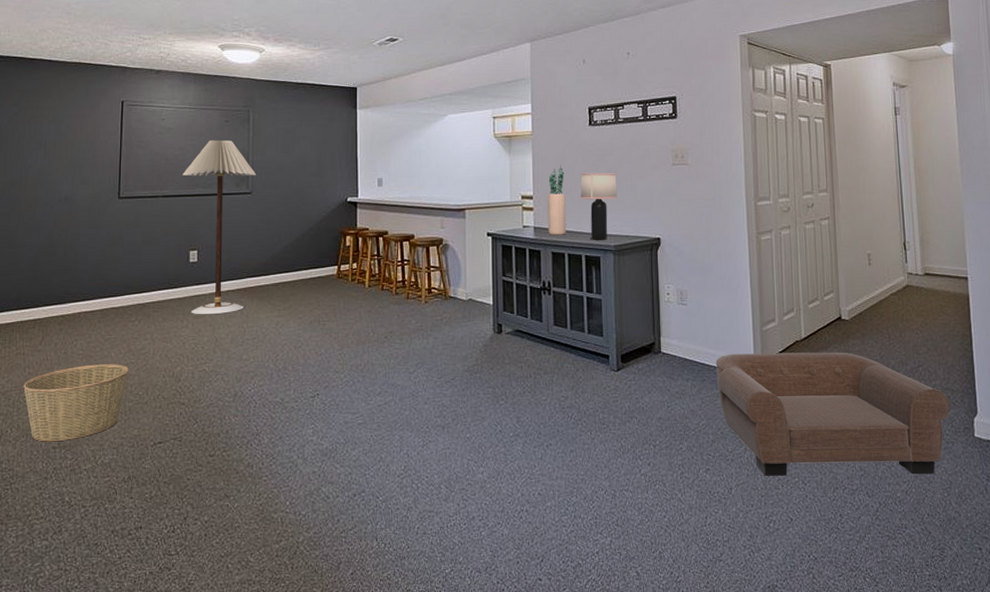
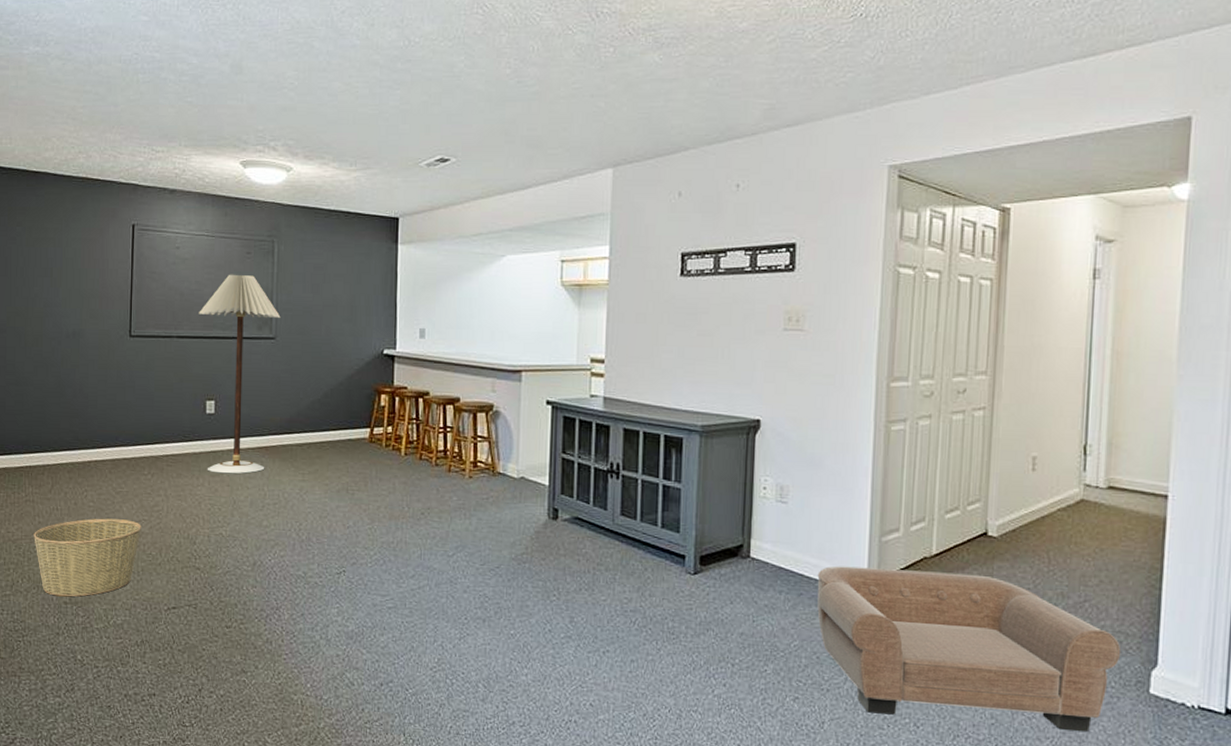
vase: present [547,165,566,236] -> none [621,324,646,410]
table lamp: present [580,172,618,240] -> none [663,334,711,418]

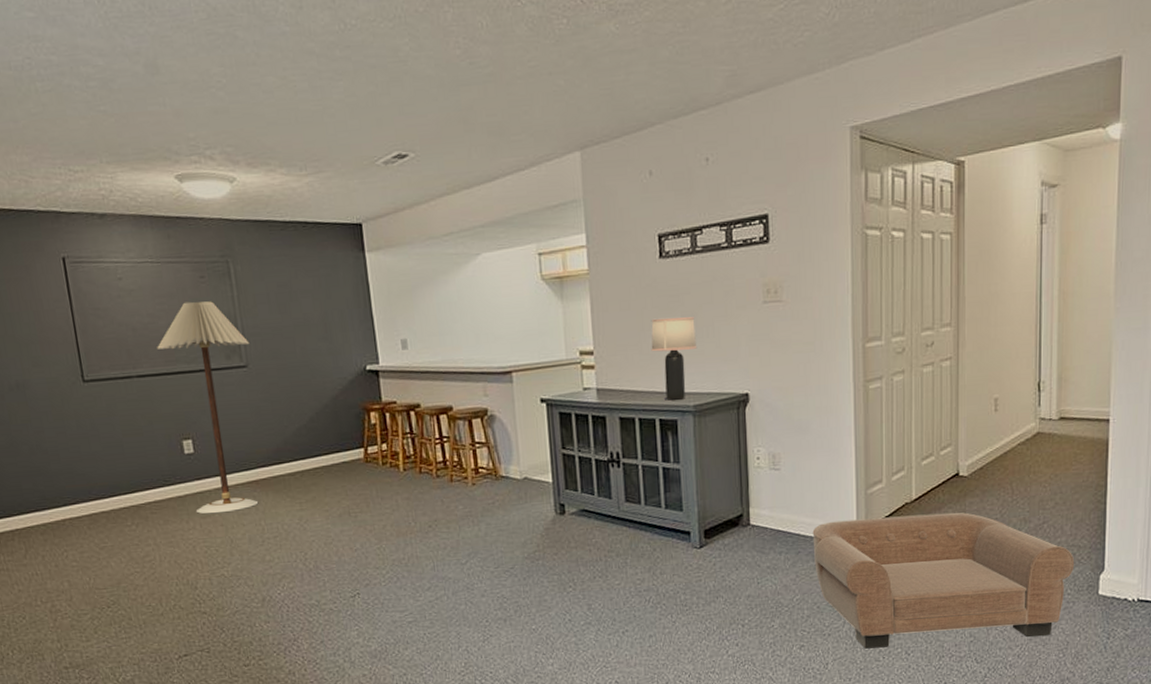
basket: present [34,518,141,597] -> none [15,574,136,663]
table lamp: none [663,334,711,418] -> present [651,317,698,400]

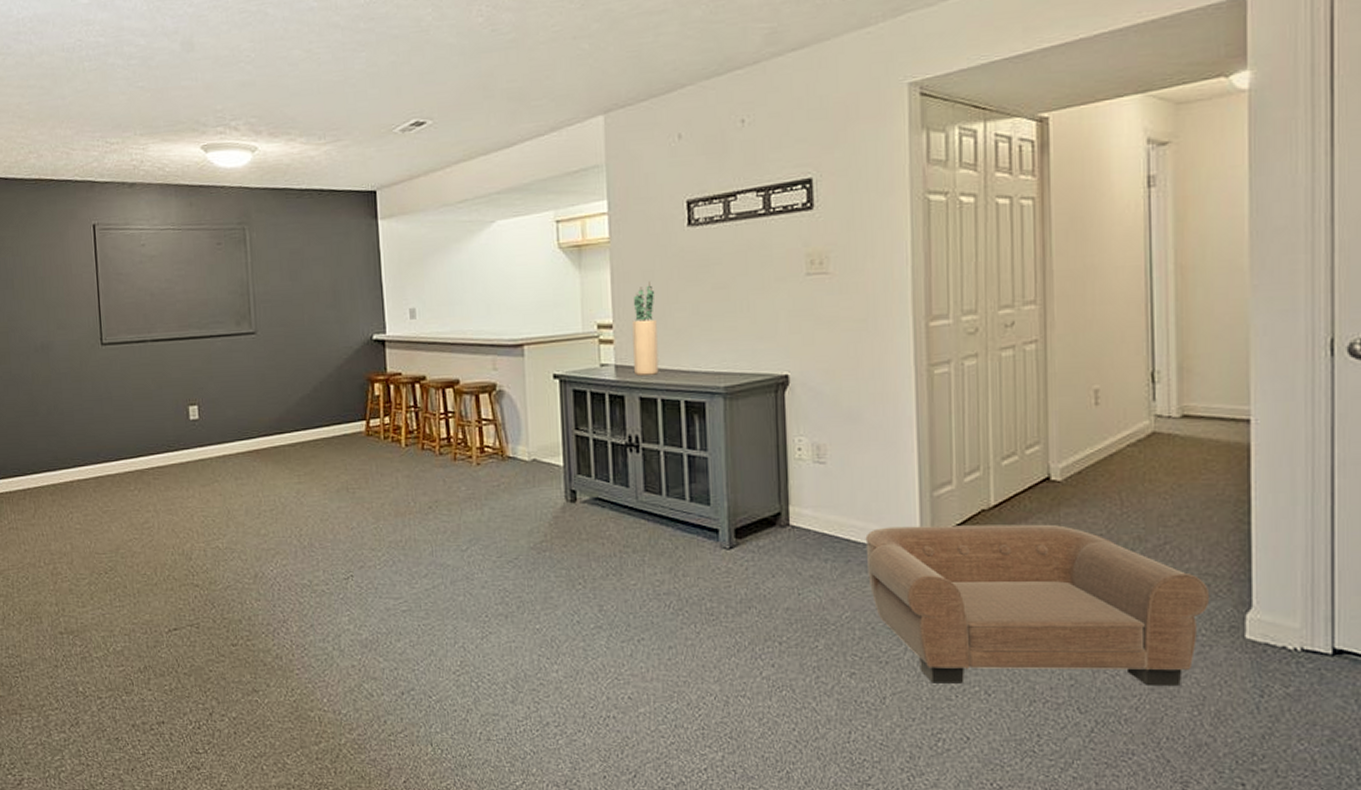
floor lamp: present [157,301,259,514] -> none [172,267,260,483]
vase: none [611,311,636,398] -> present [632,282,659,377]
table lamp: present [651,317,698,400] -> none [676,289,730,380]

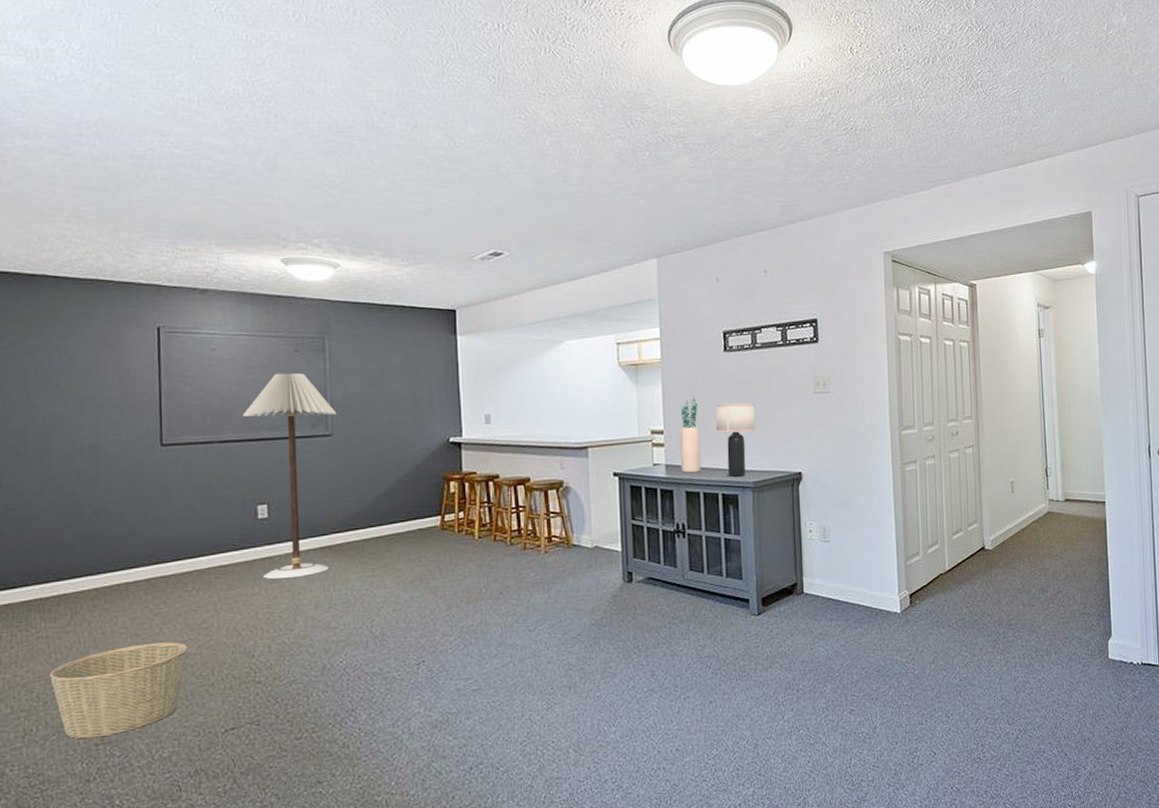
basket: none [21,540,133,627] -> present [50,642,188,739]
floor lamp: none [172,267,260,483] -> present [243,373,337,580]
table lamp: none [676,289,730,380] -> present [715,403,757,477]
dog bed: present [865,524,1210,685] -> none [859,582,1087,712]

